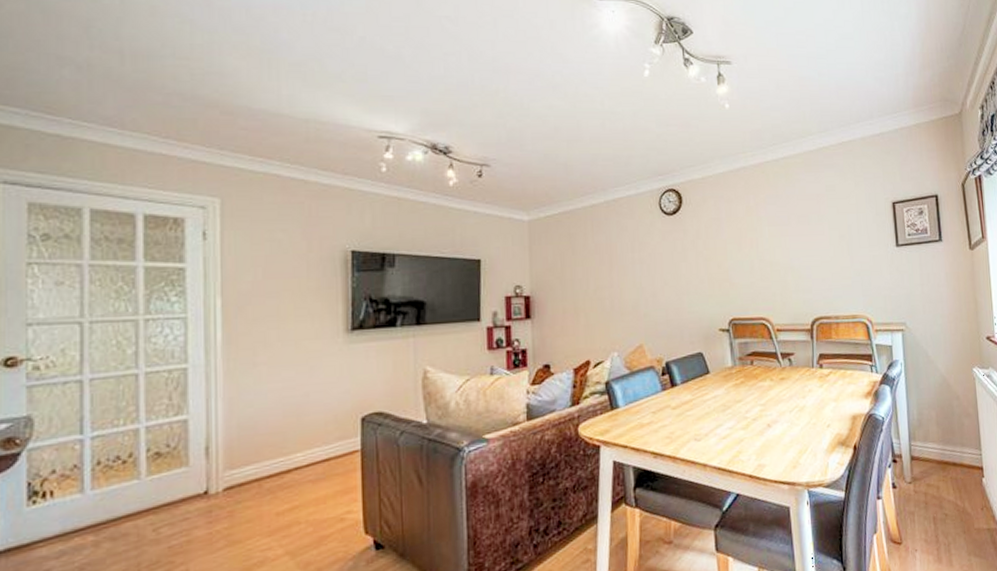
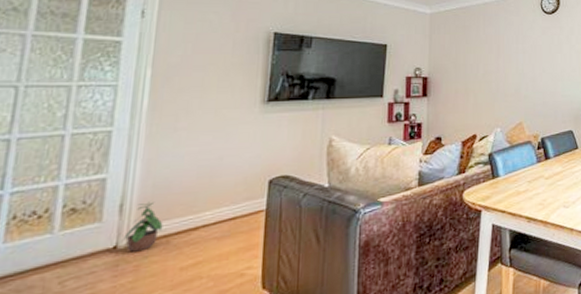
potted plant: none [213,443,253,497] -> present [123,201,163,252]

